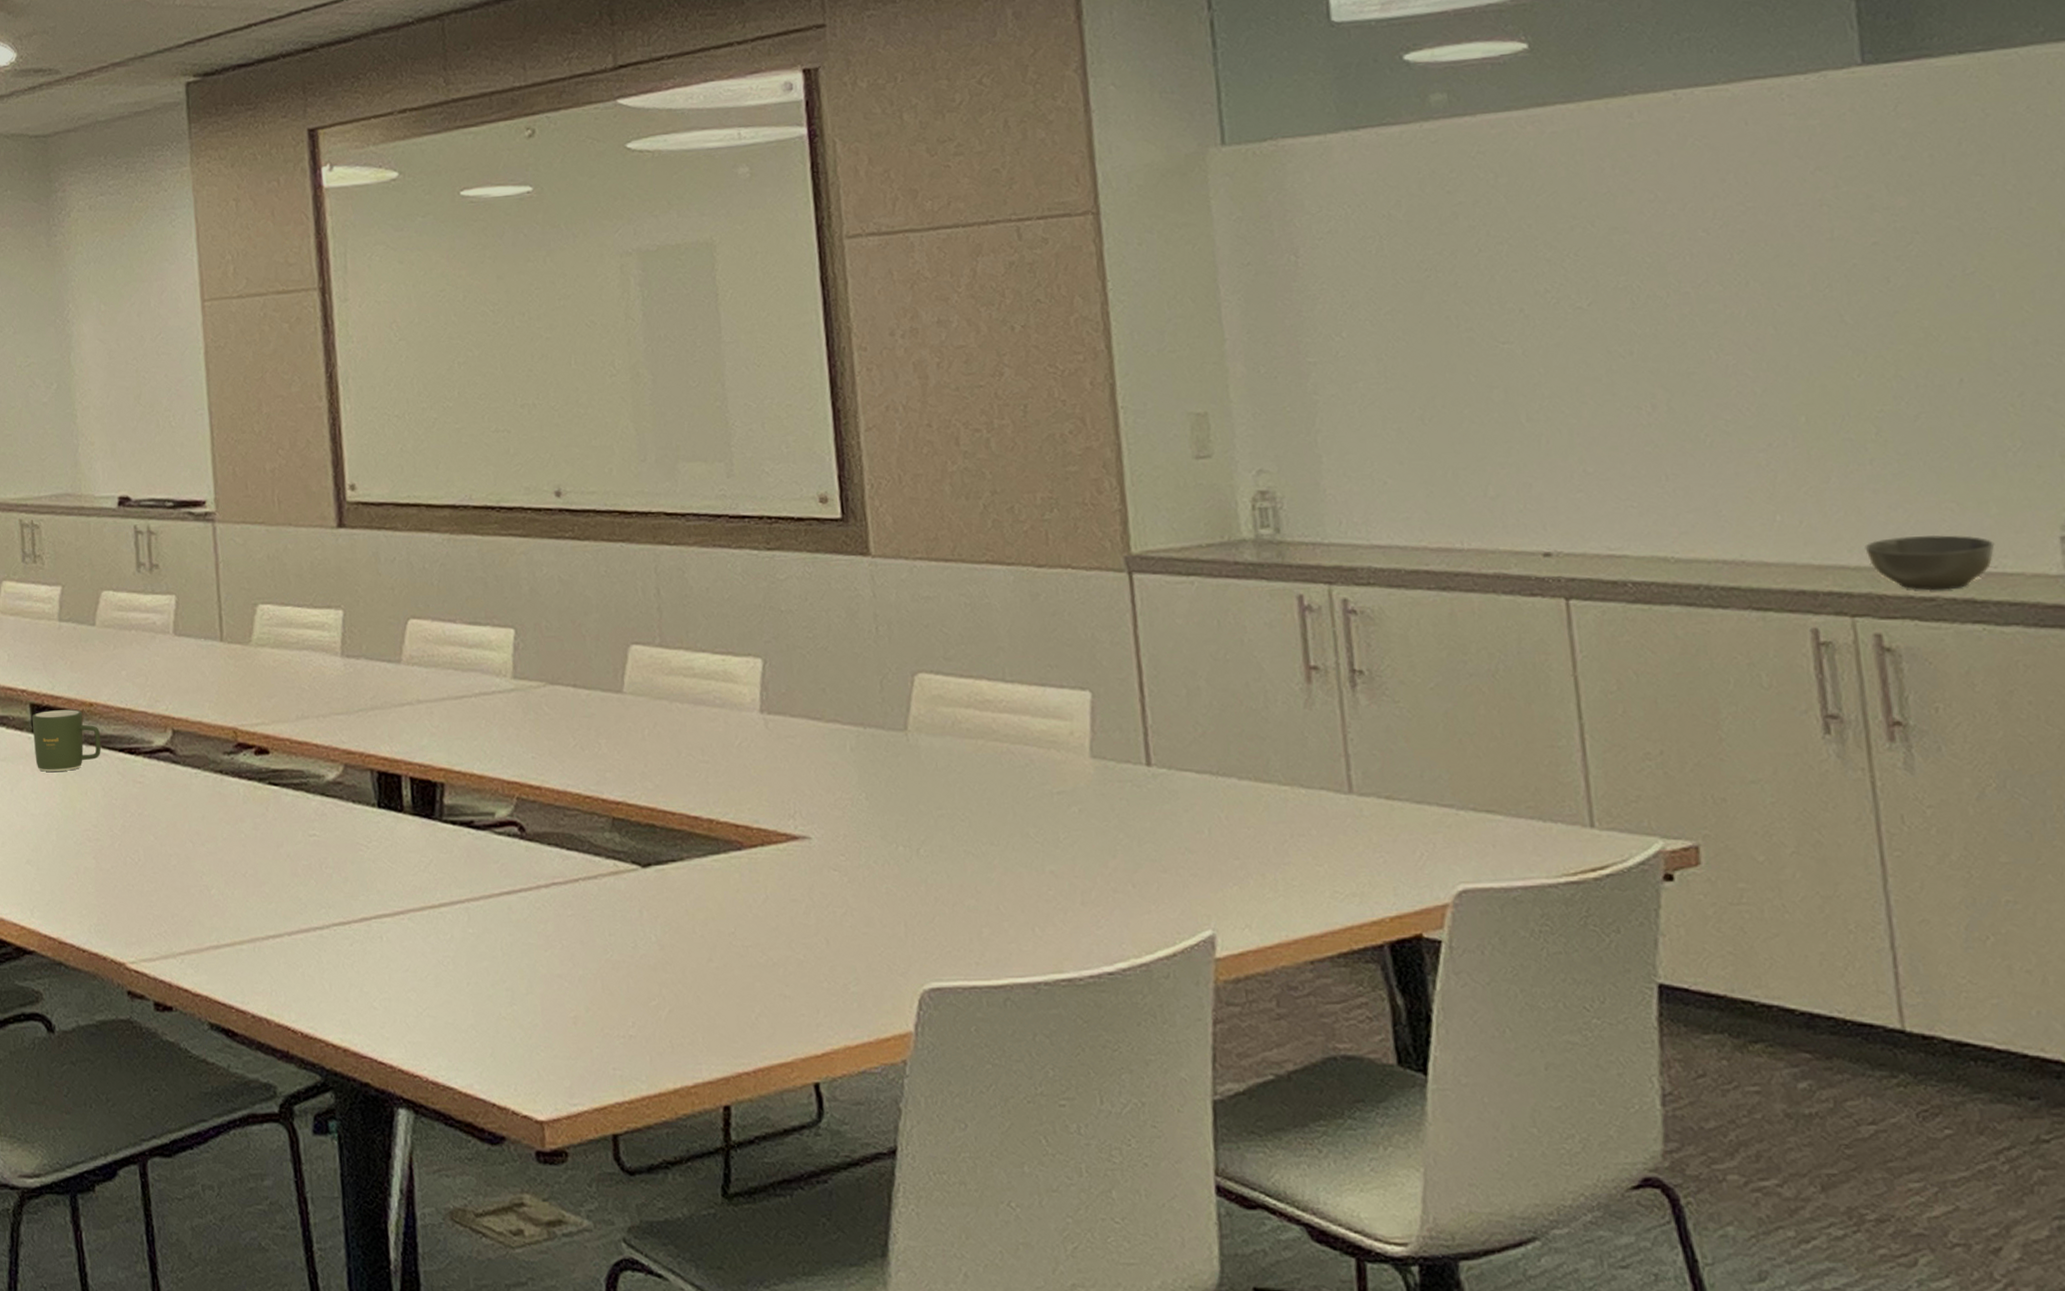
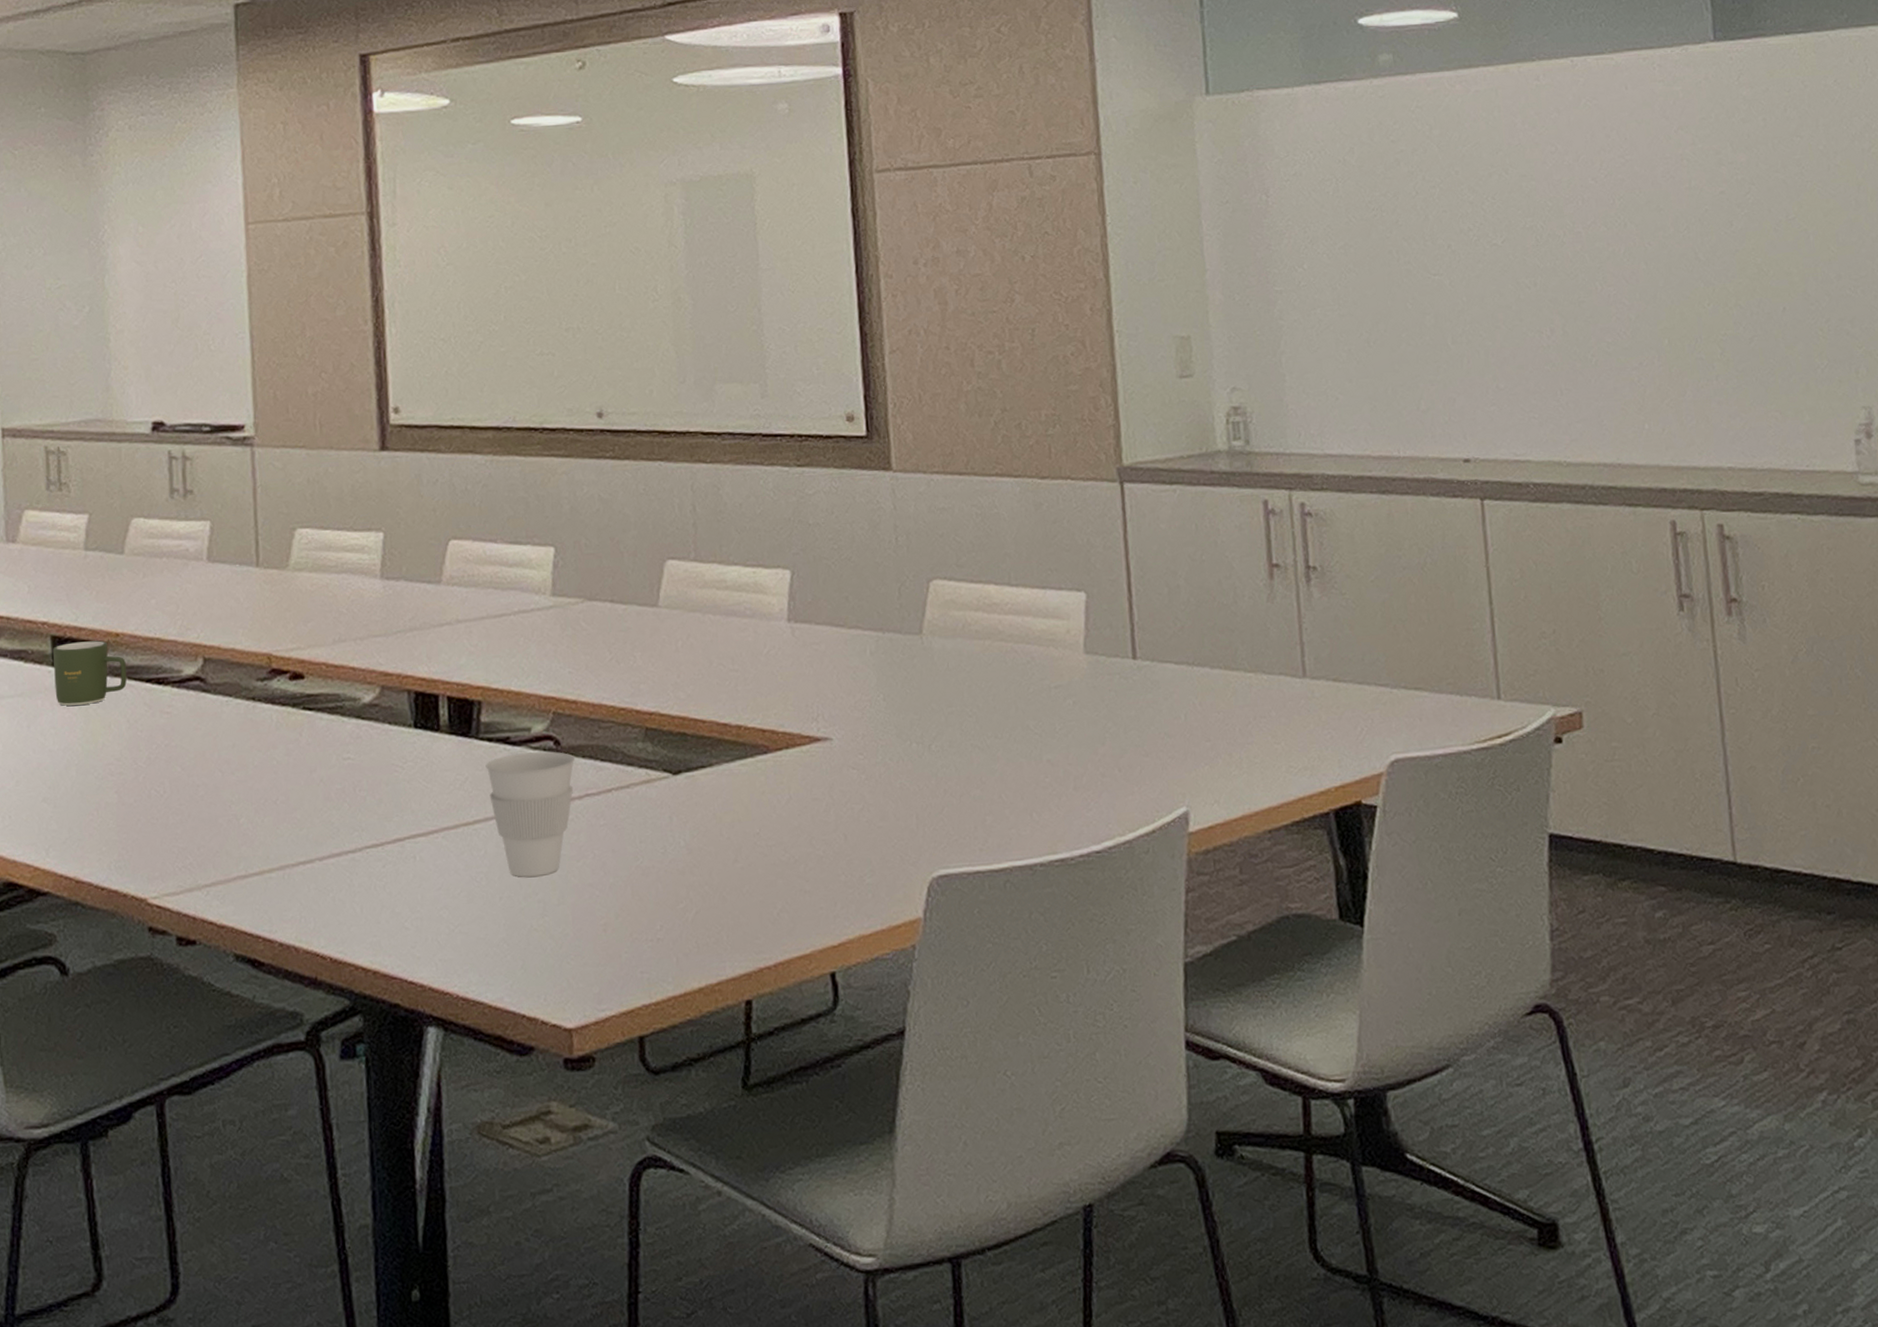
cup: none [450,837,541,965] -> present [485,751,576,878]
bowl: present [1865,535,1995,590] -> none [1711,439,1807,486]

